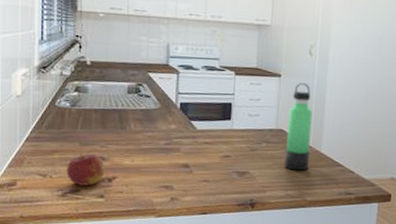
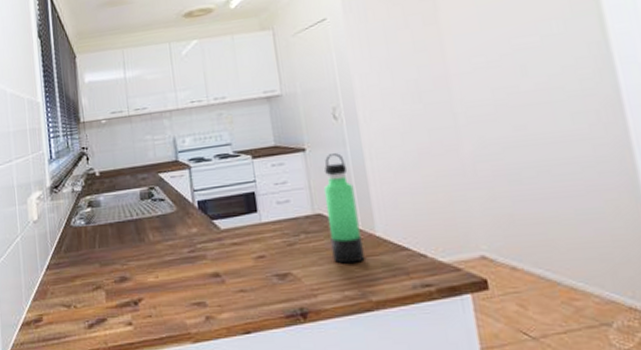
apple: present [66,153,105,186] -> none [89,274,130,314]

